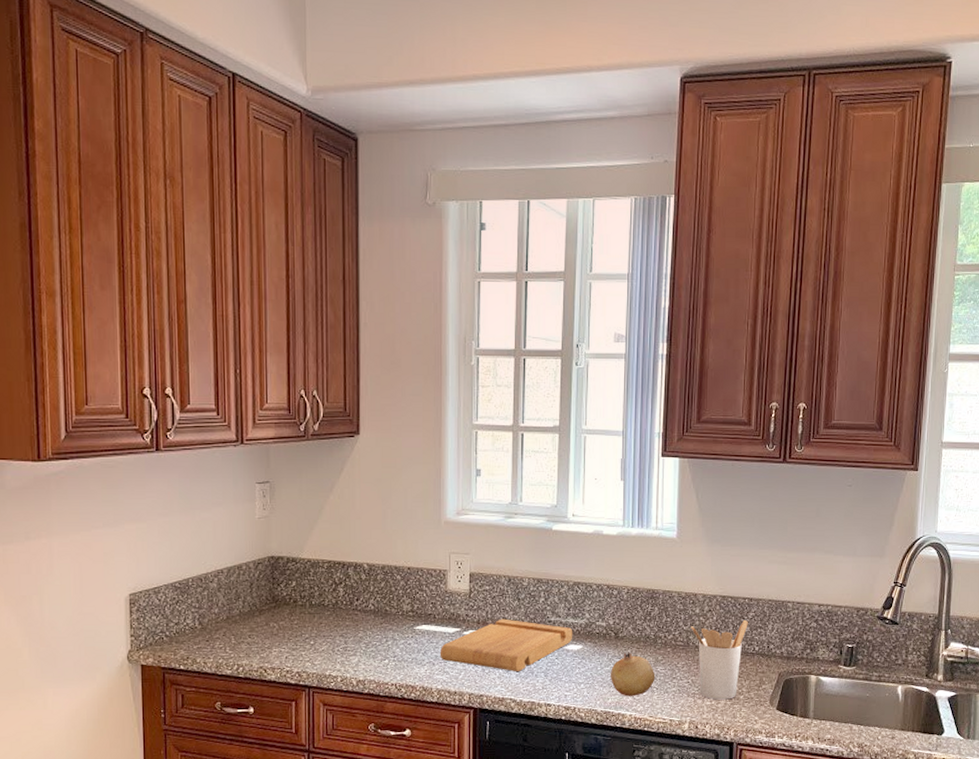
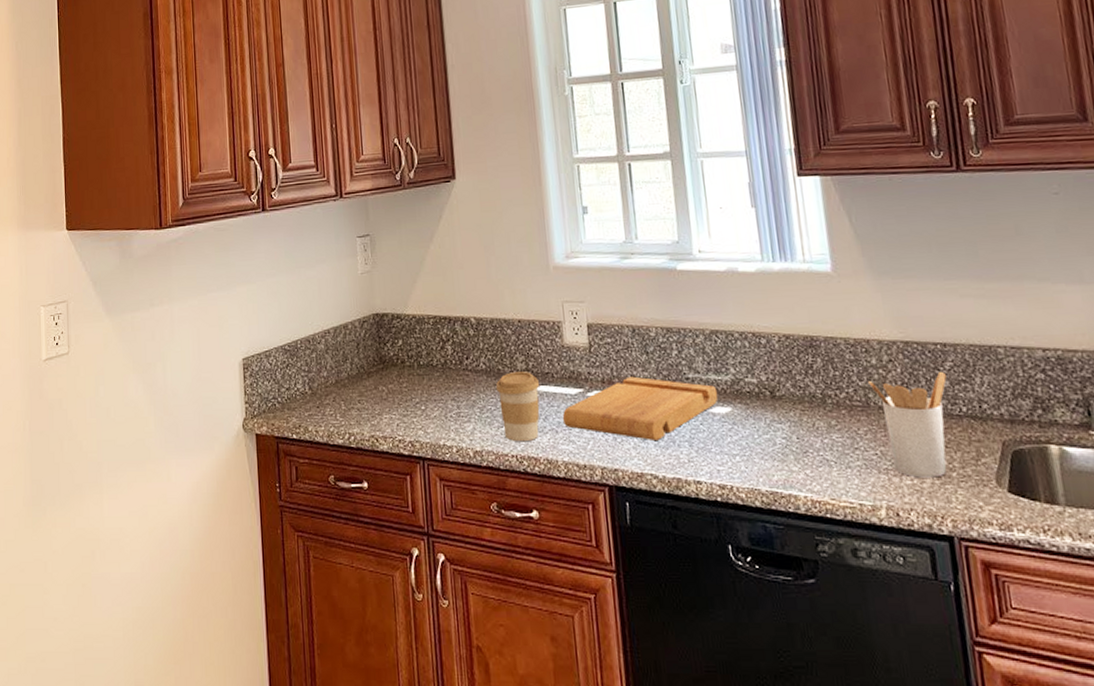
coffee cup: none [382,613,423,673] -> present [495,372,540,442]
fruit: present [610,652,656,696] -> none [771,415,832,472]

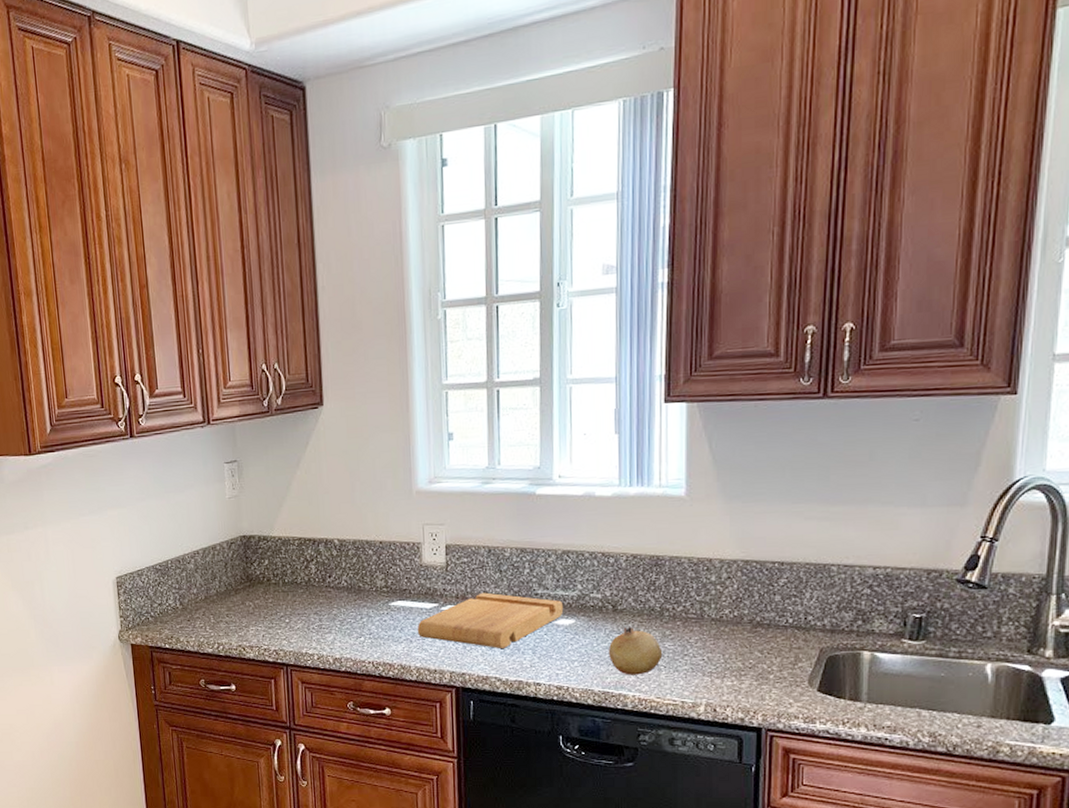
coffee cup: present [495,372,540,442] -> none [356,588,398,651]
fruit: none [771,415,832,472] -> present [608,626,663,675]
utensil holder: present [868,372,947,478] -> none [705,588,779,680]

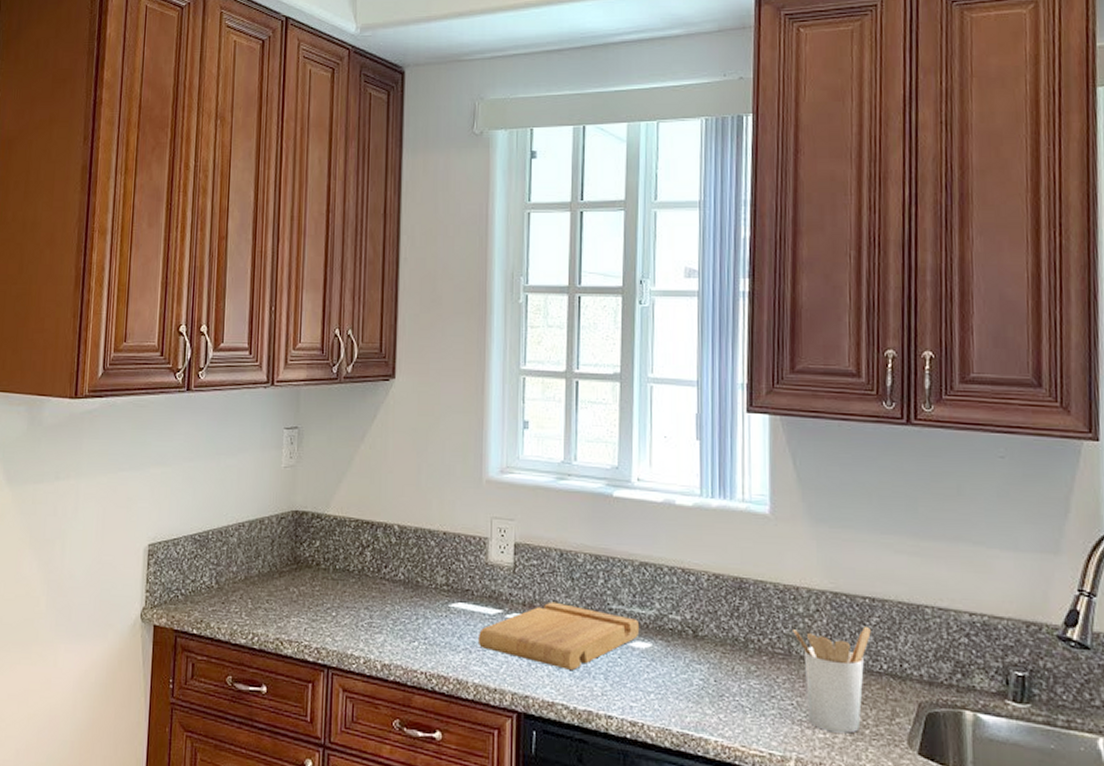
fruit: present [608,626,663,675] -> none [687,656,748,717]
utensil holder: none [705,588,779,680] -> present [793,627,871,734]

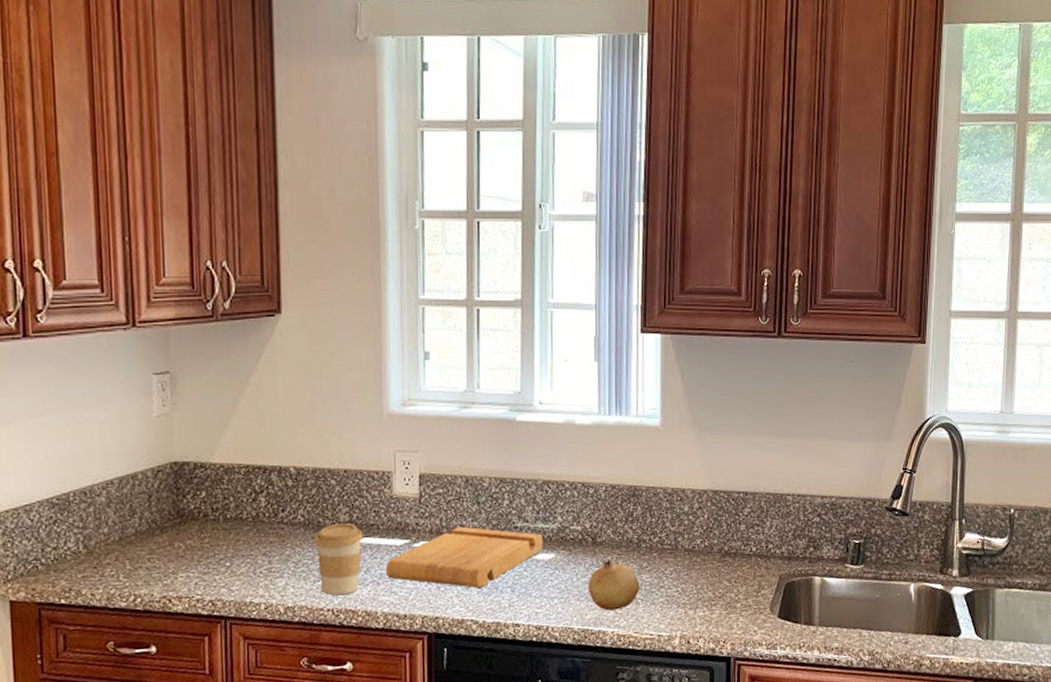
coffee cup: none [412,585,459,660] -> present [314,523,364,596]
fruit: none [687,656,748,717] -> present [587,559,640,611]
utensil holder: present [793,627,871,734] -> none [679,517,744,610]

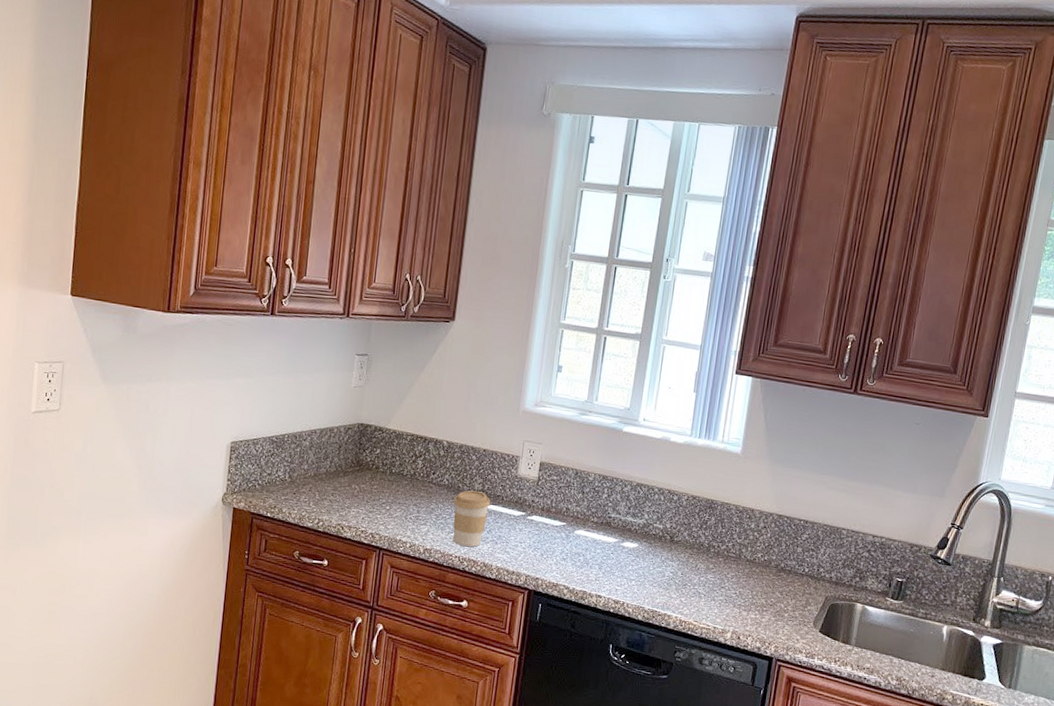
cutting board: present [385,526,544,589] -> none [503,508,631,562]
fruit: present [587,559,640,611] -> none [661,556,705,600]

